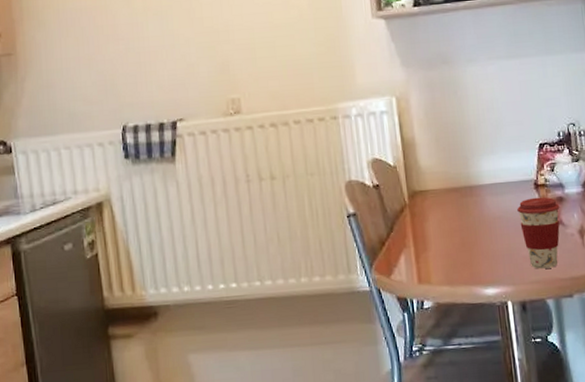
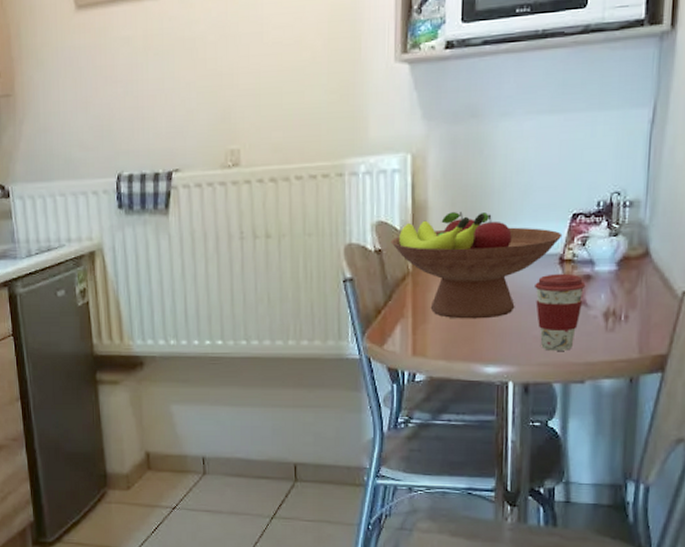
fruit bowl: none [386,146,534,245] -> present [391,212,563,319]

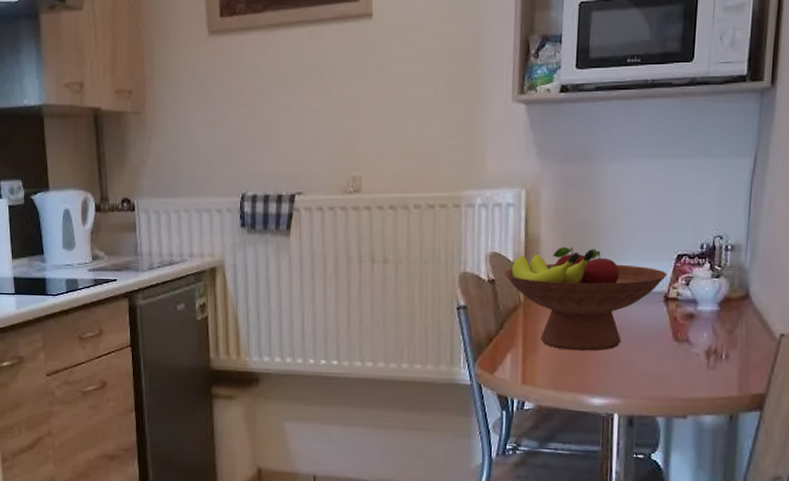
coffee cup: present [535,273,586,351] -> none [641,311,689,386]

